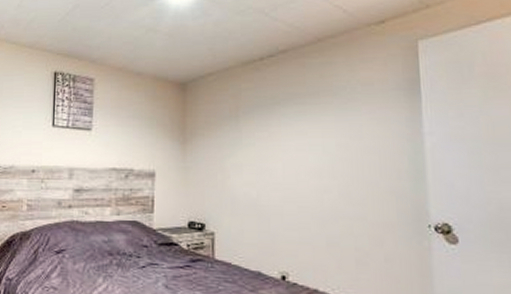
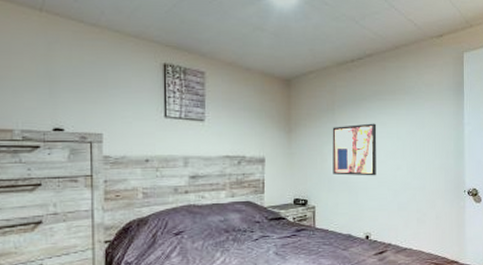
wall art: none [236,133,295,199] -> present [332,123,377,176]

